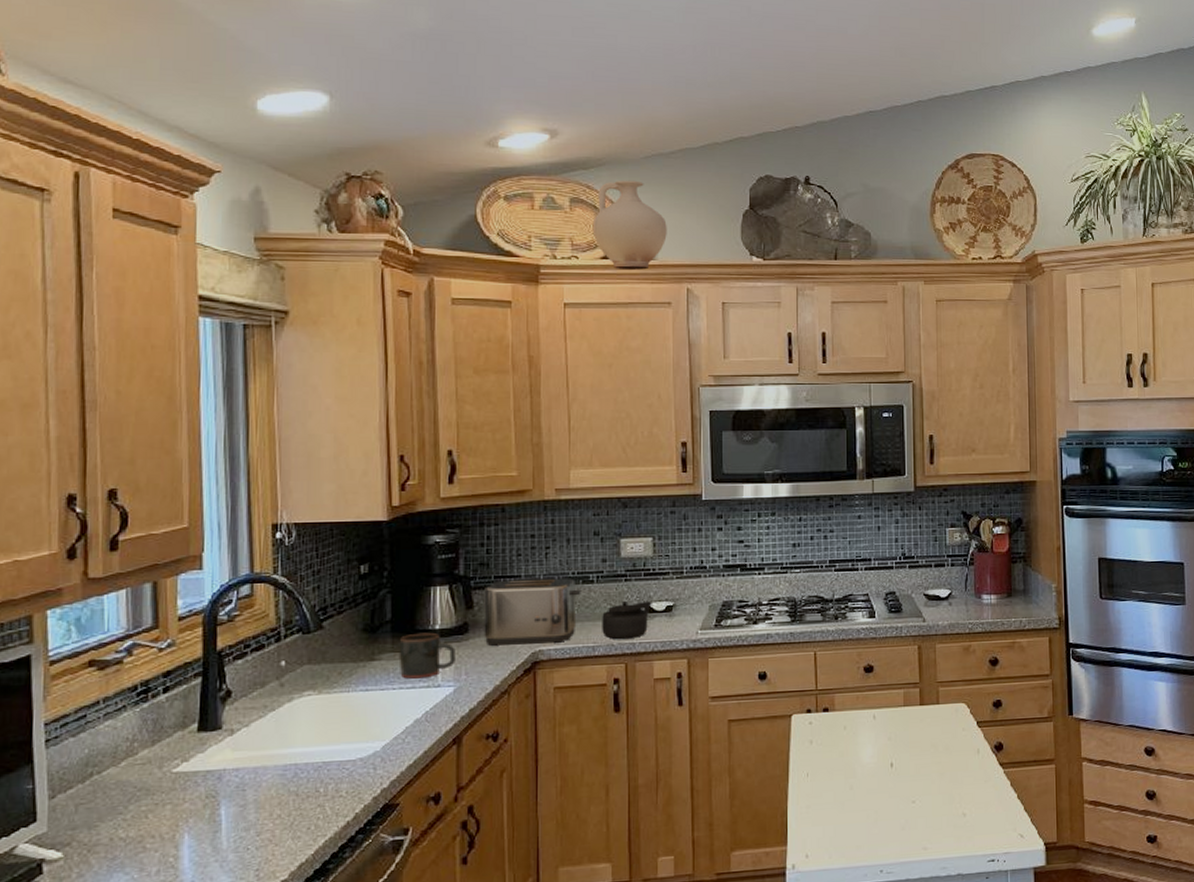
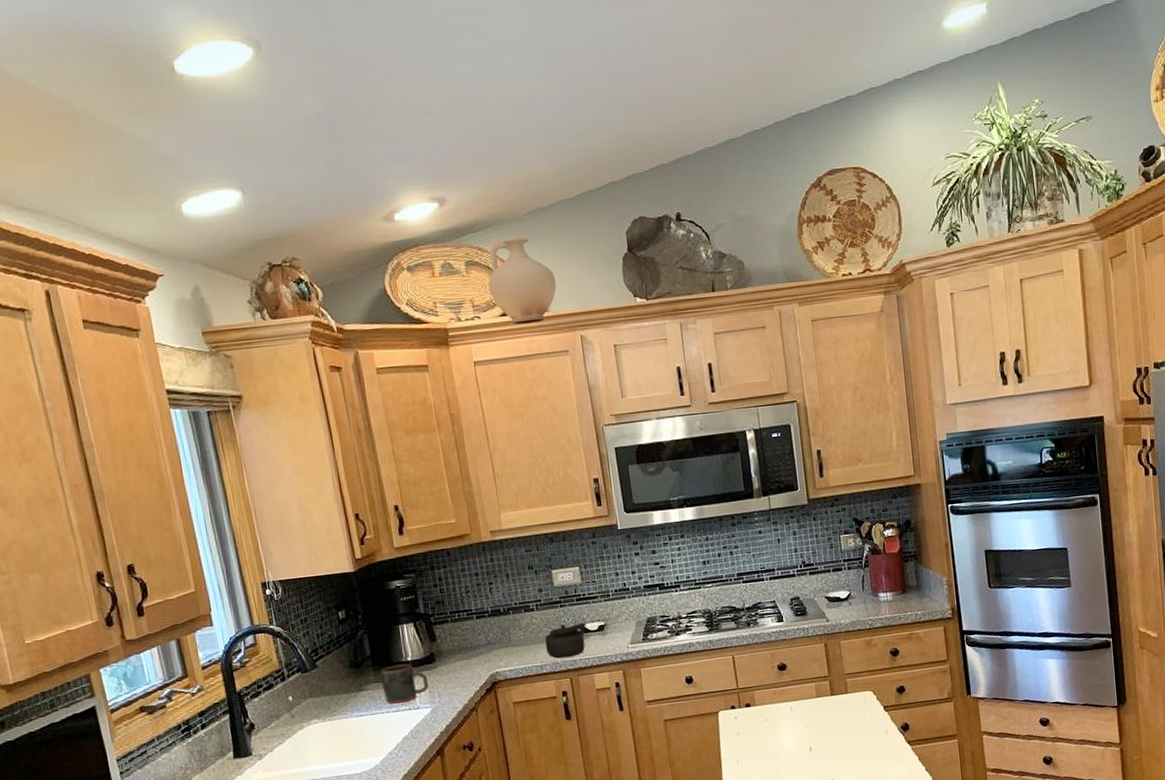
toaster: present [484,578,581,646] -> none [443,608,525,671]

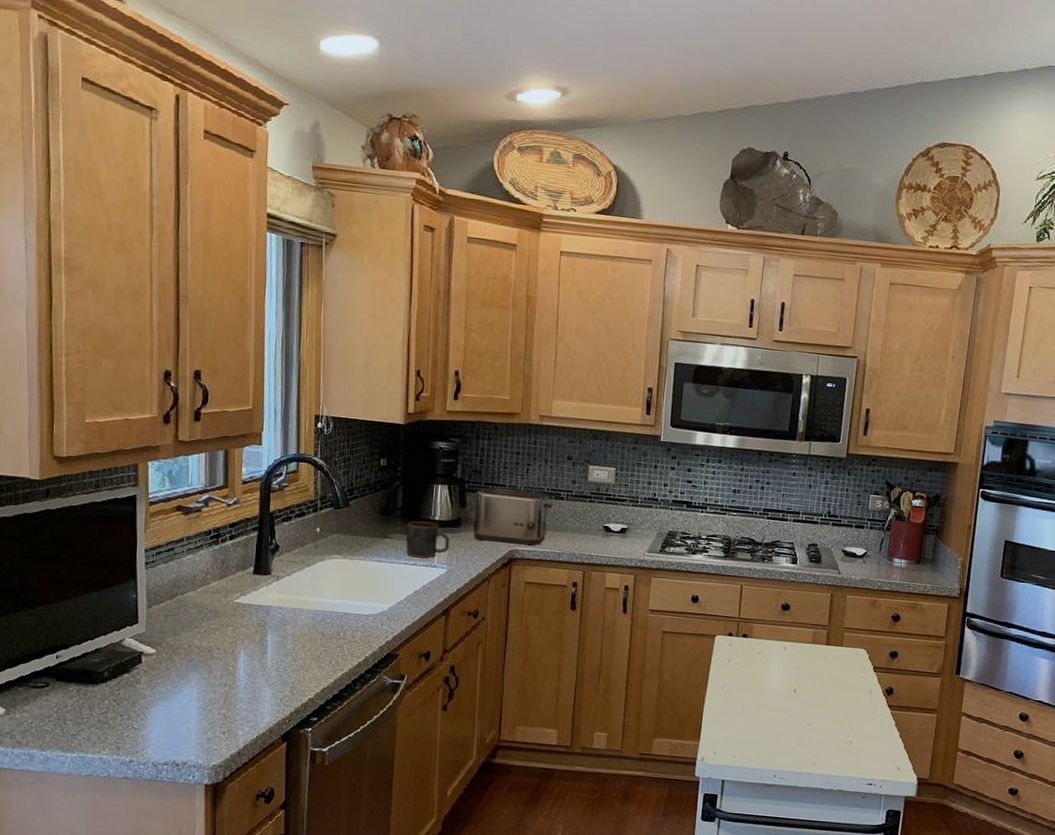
toaster: none [443,608,525,671] -> present [473,487,553,546]
ceramic jug: present [488,237,557,325] -> none [590,141,656,228]
kettle: present [545,622,587,658] -> none [567,519,610,551]

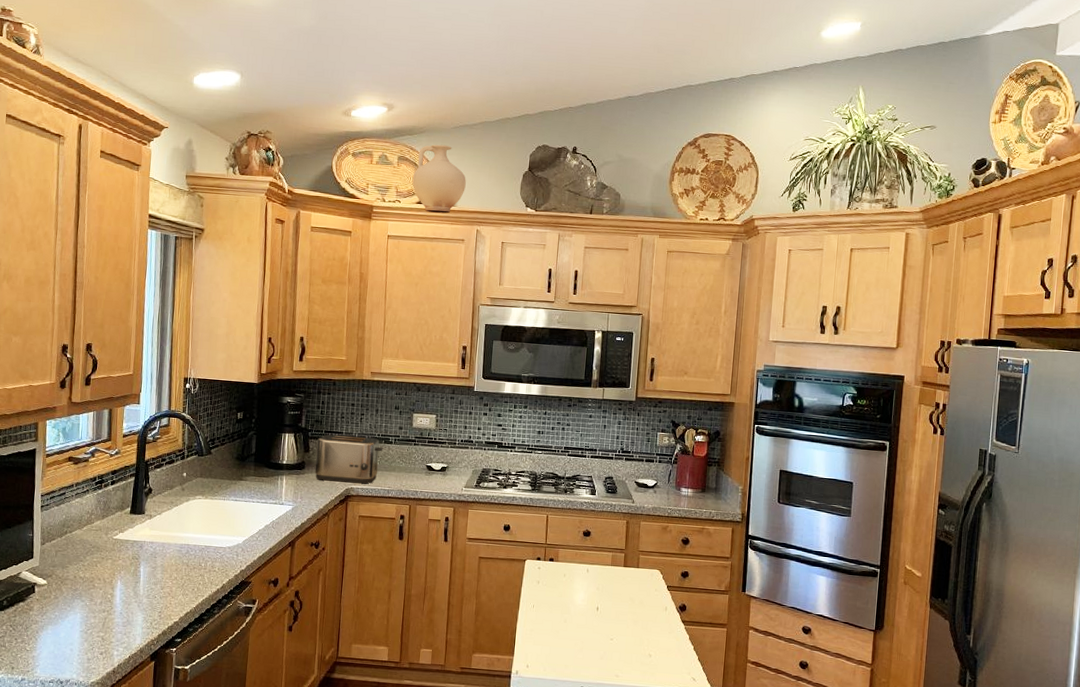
mug: present [405,521,450,558] -> none [258,465,295,497]
ceramic jug: none [590,141,656,228] -> present [412,144,466,214]

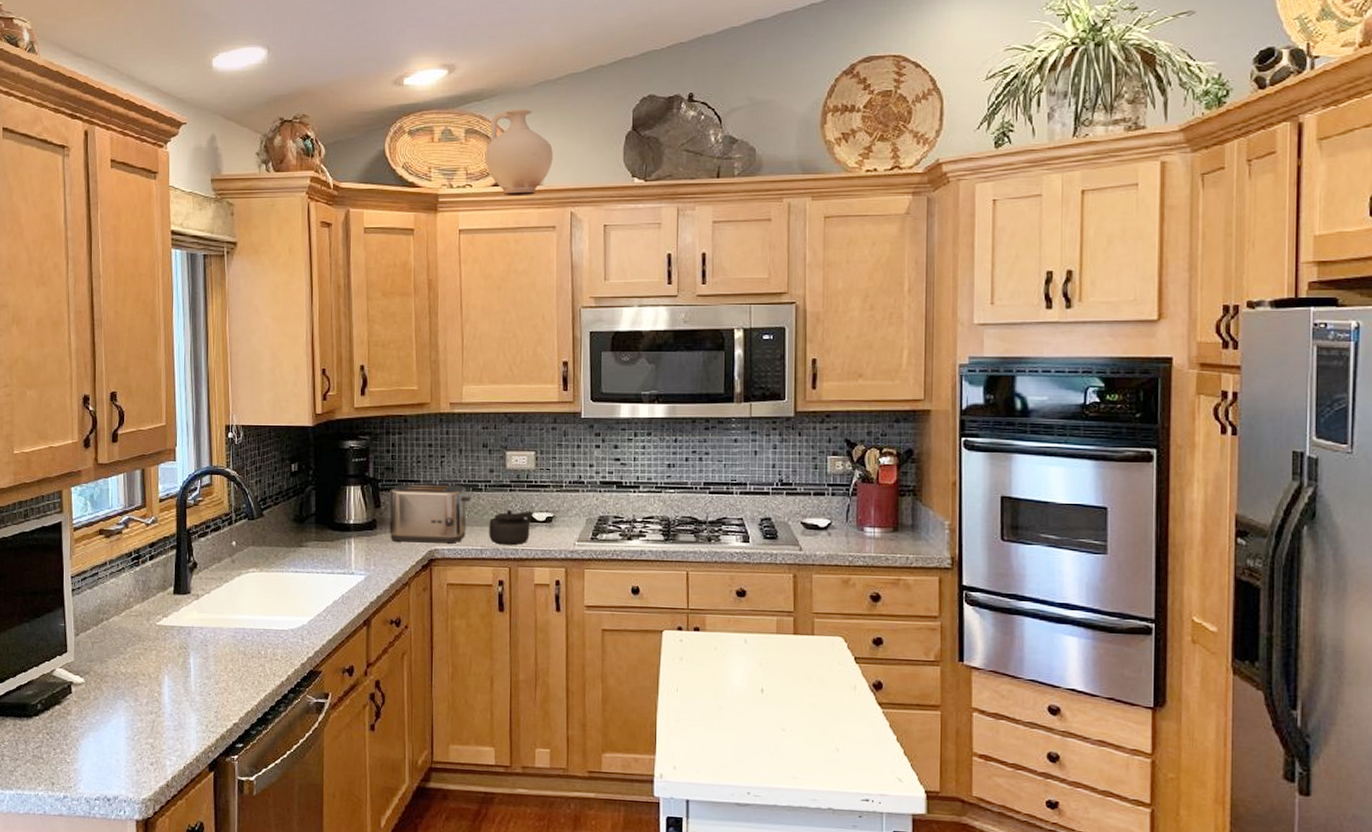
kettle: none [395,460,432,488] -> present [489,510,534,545]

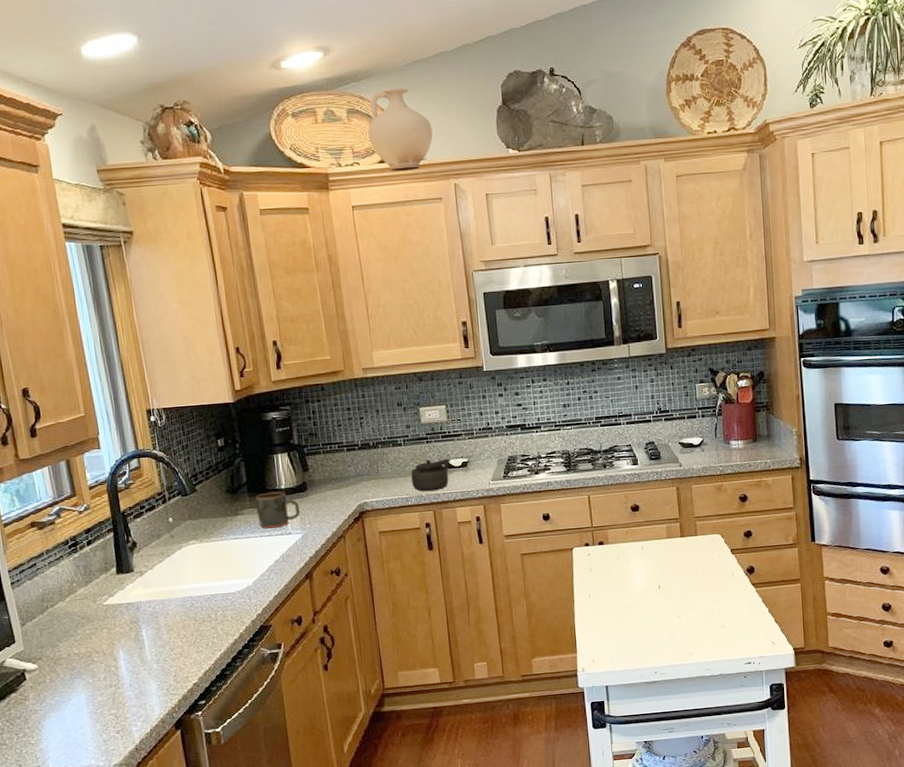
mug: none [321,526,366,566] -> present [255,491,300,529]
toaster: present [389,484,471,544] -> none [315,442,393,500]

